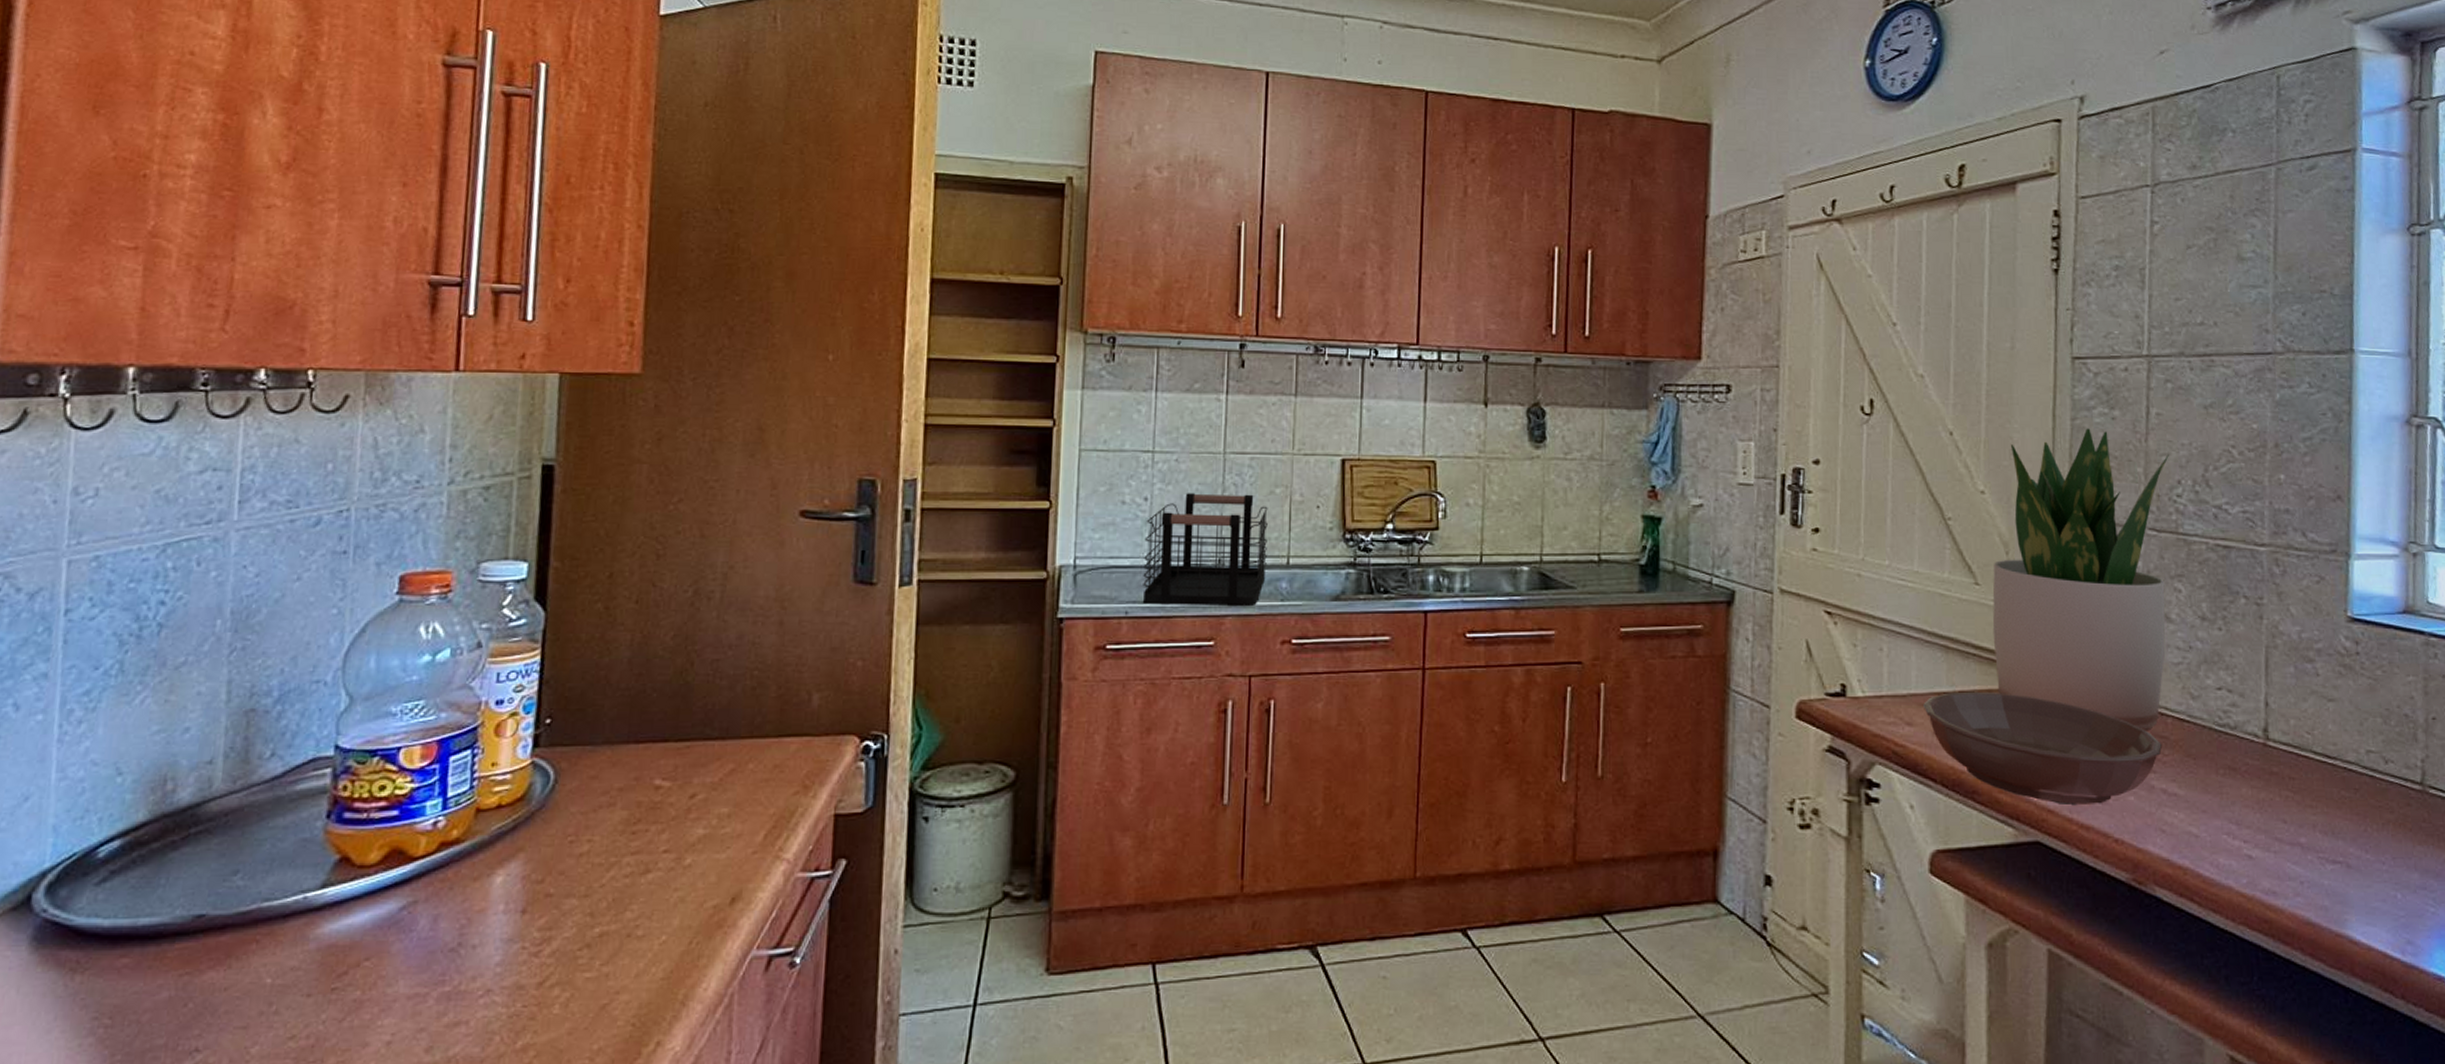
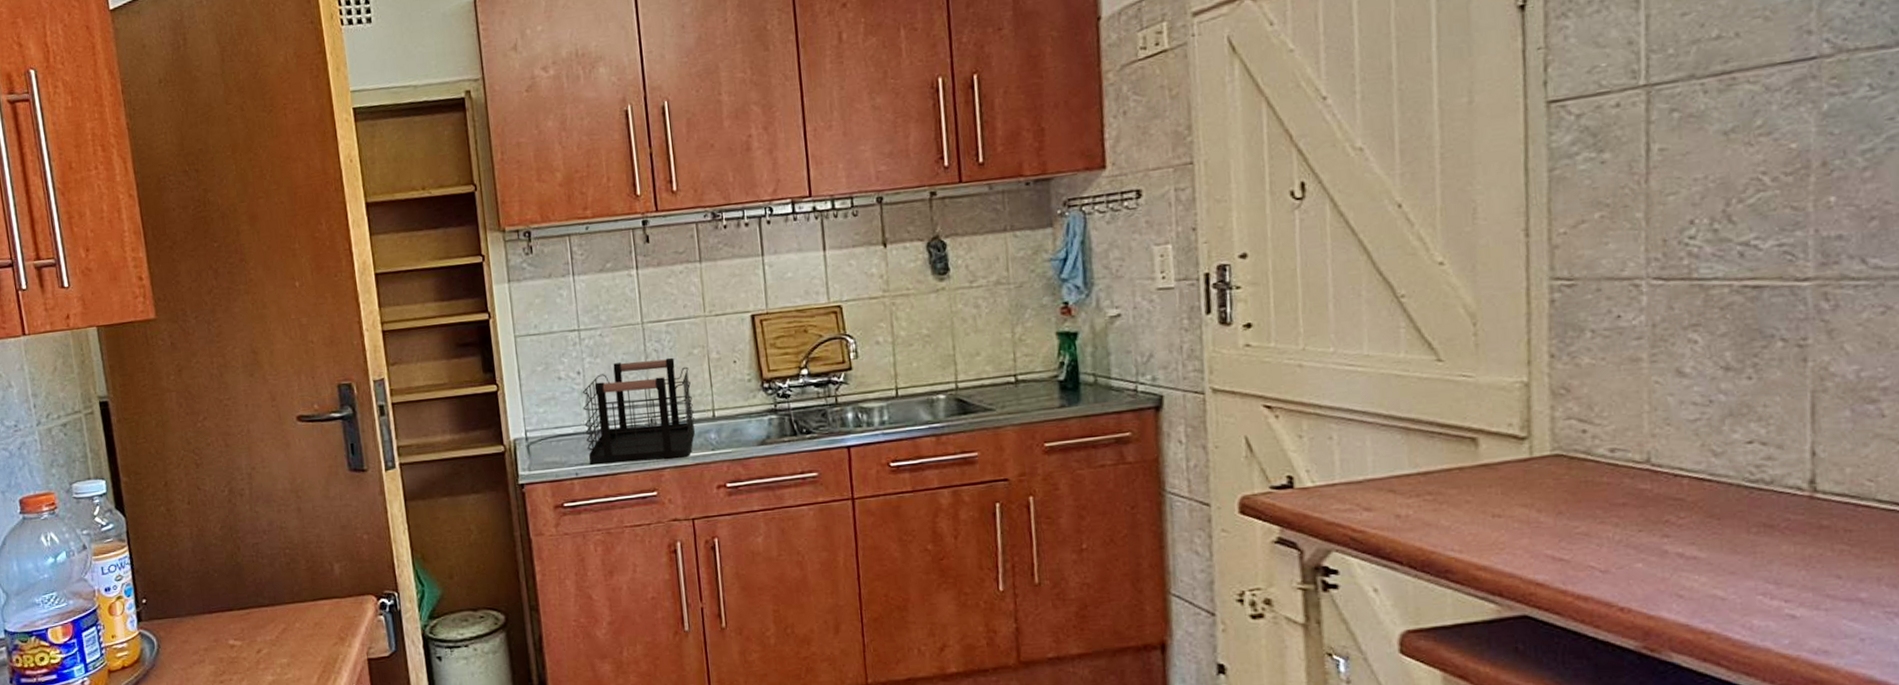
bowl: present [1923,691,2162,806] -> none [1383,469,1676,577]
planter: present [1992,428,2169,731] -> none [1457,177,1678,495]

